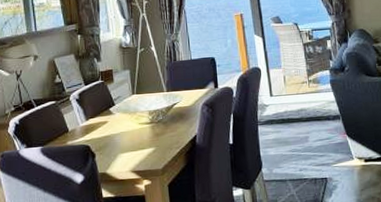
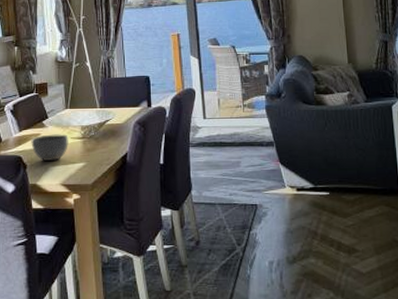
bowl: none [98,120,137,148] -> present [31,134,68,161]

